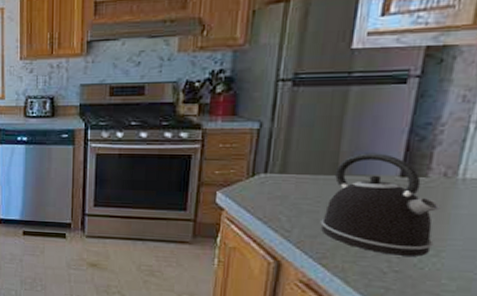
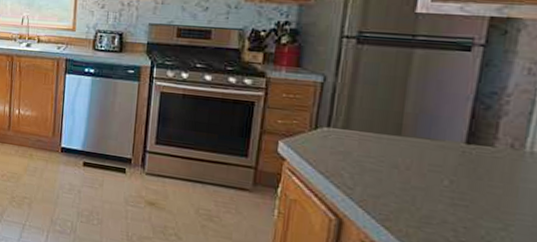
kettle: present [320,153,441,257] -> none [383,116,508,229]

